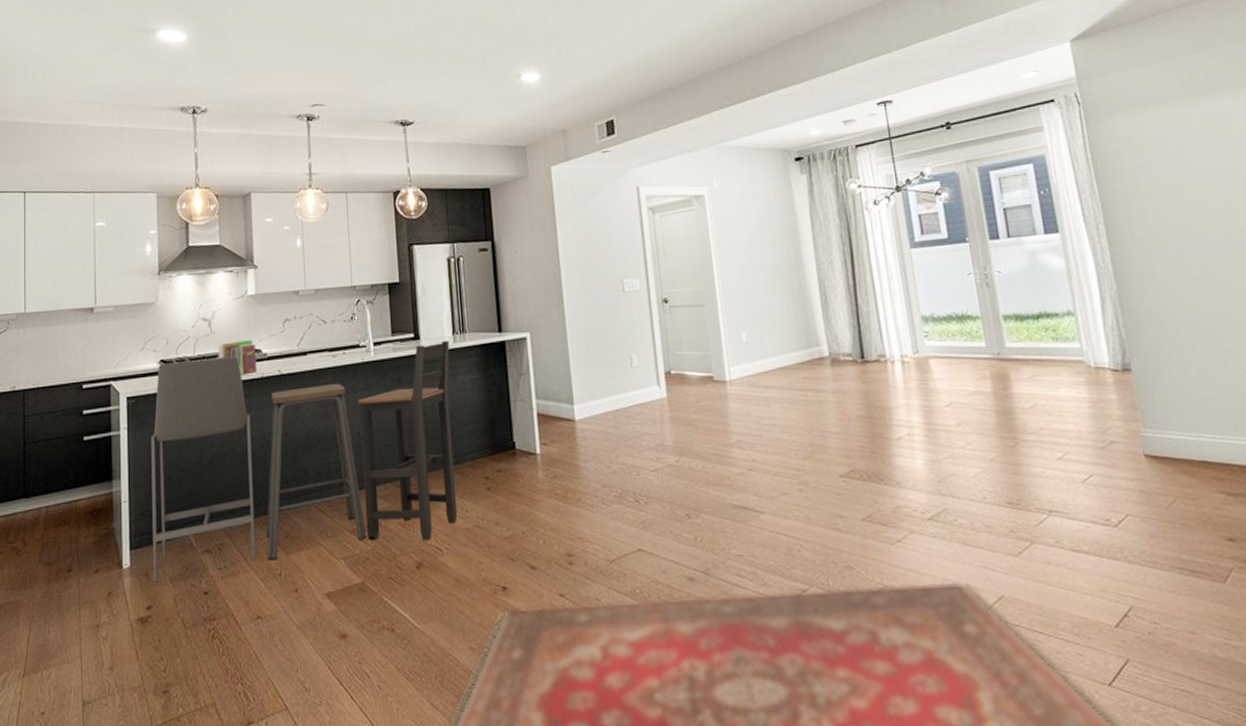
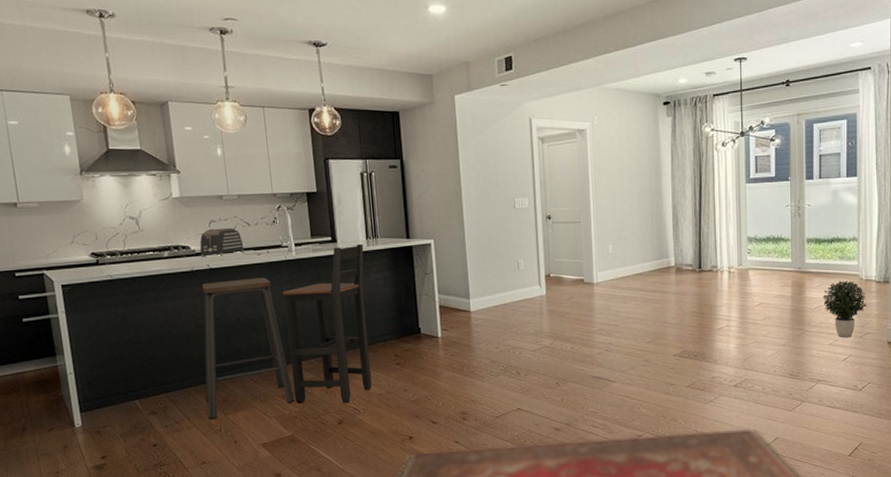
bar stool: present [151,355,256,583] -> none [89,251,198,438]
books: present [218,340,258,376] -> none [147,238,187,269]
toaster: none [272,326,319,361] -> present [200,227,244,257]
potted plant: none [1038,369,1106,450] -> present [823,280,868,338]

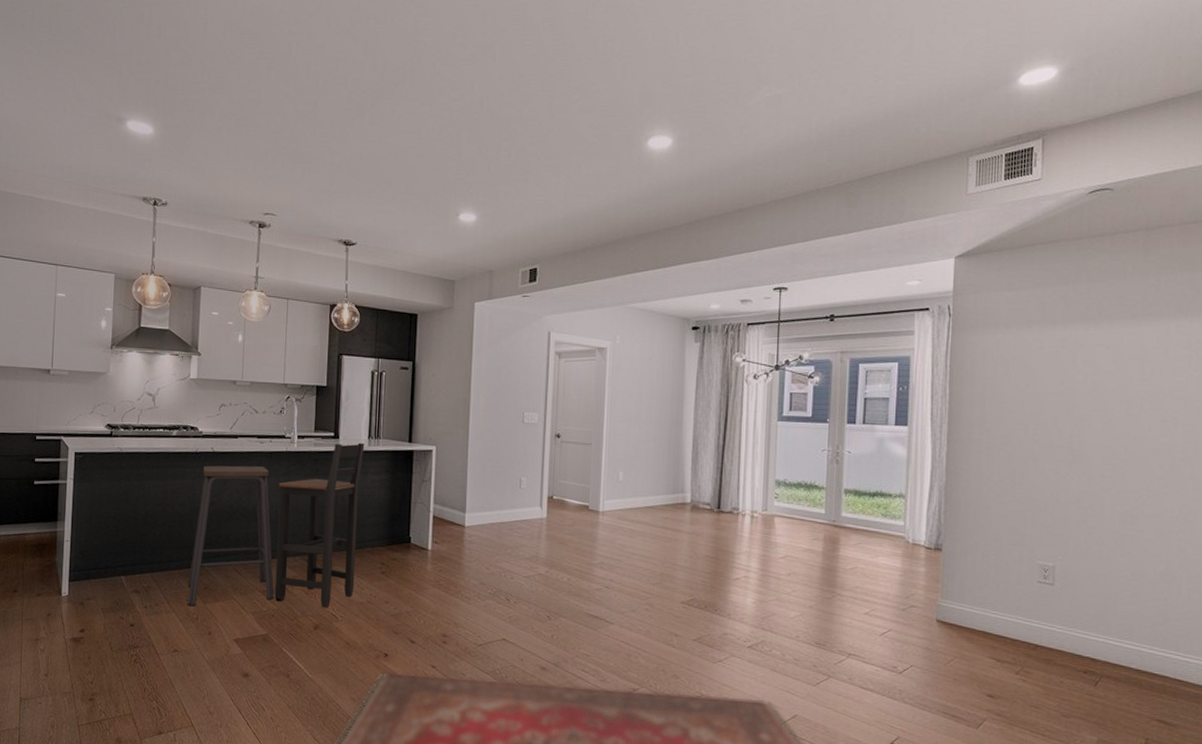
toaster: present [200,227,244,257] -> none [207,412,249,441]
potted plant: present [823,280,868,338] -> none [860,541,914,609]

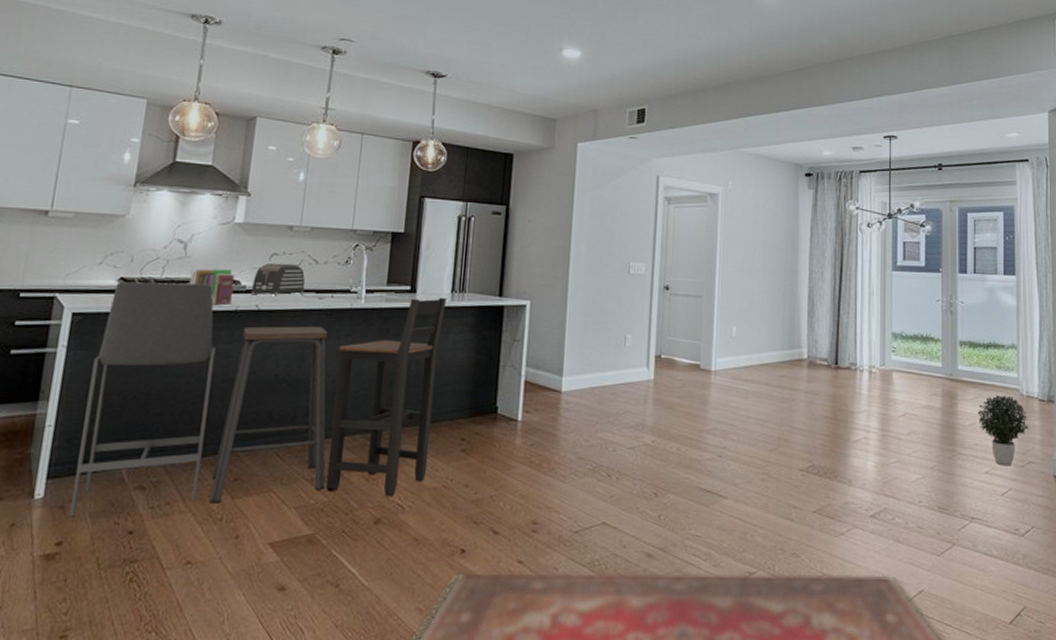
bar stool: none [87,427,183,611] -> present [68,281,216,517]
books: none [159,417,194,448] -> present [189,269,234,306]
toaster: none [207,412,249,441] -> present [251,263,306,296]
potted plant: none [860,541,914,609] -> present [978,395,1030,466]

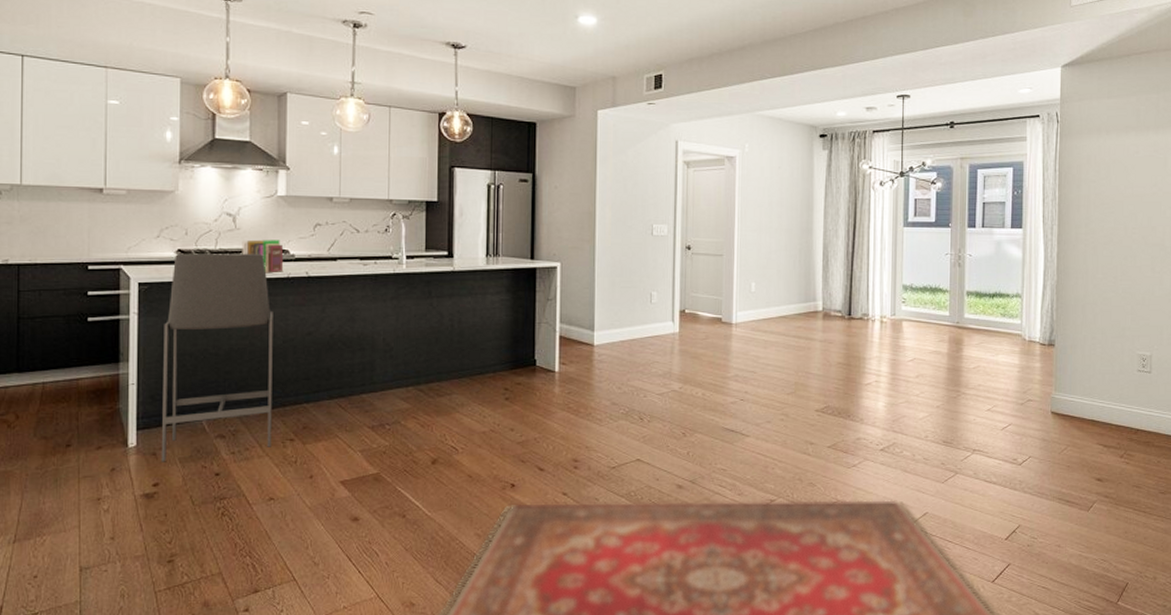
bar stool: present [210,326,328,504] -> none [284,291,385,449]
toaster: present [251,263,306,296] -> none [301,232,350,264]
bar stool: present [325,297,447,496] -> none [385,261,482,439]
potted plant: present [978,395,1030,466] -> none [982,340,1031,404]

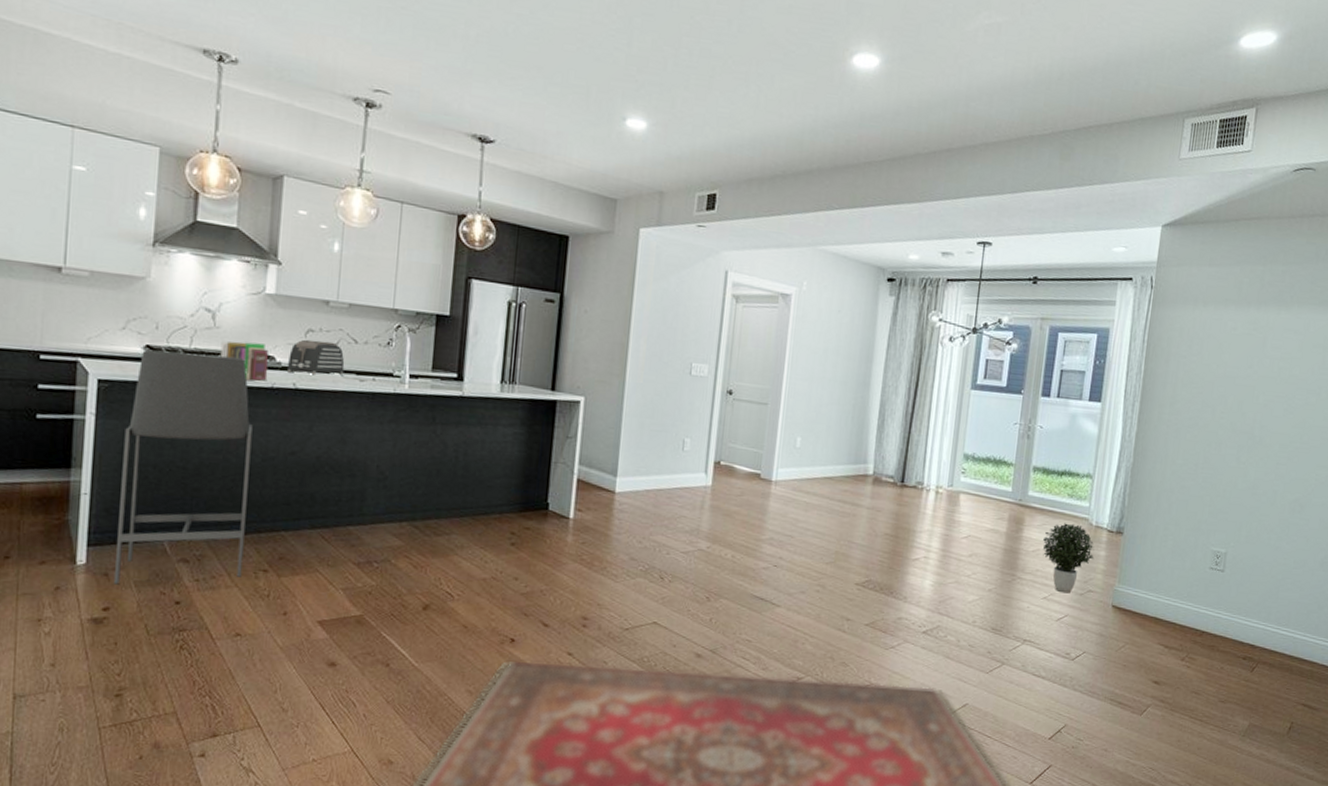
toaster: none [301,232,350,264] -> present [288,339,345,376]
potted plant: none [982,340,1031,404] -> present [1042,523,1095,594]

